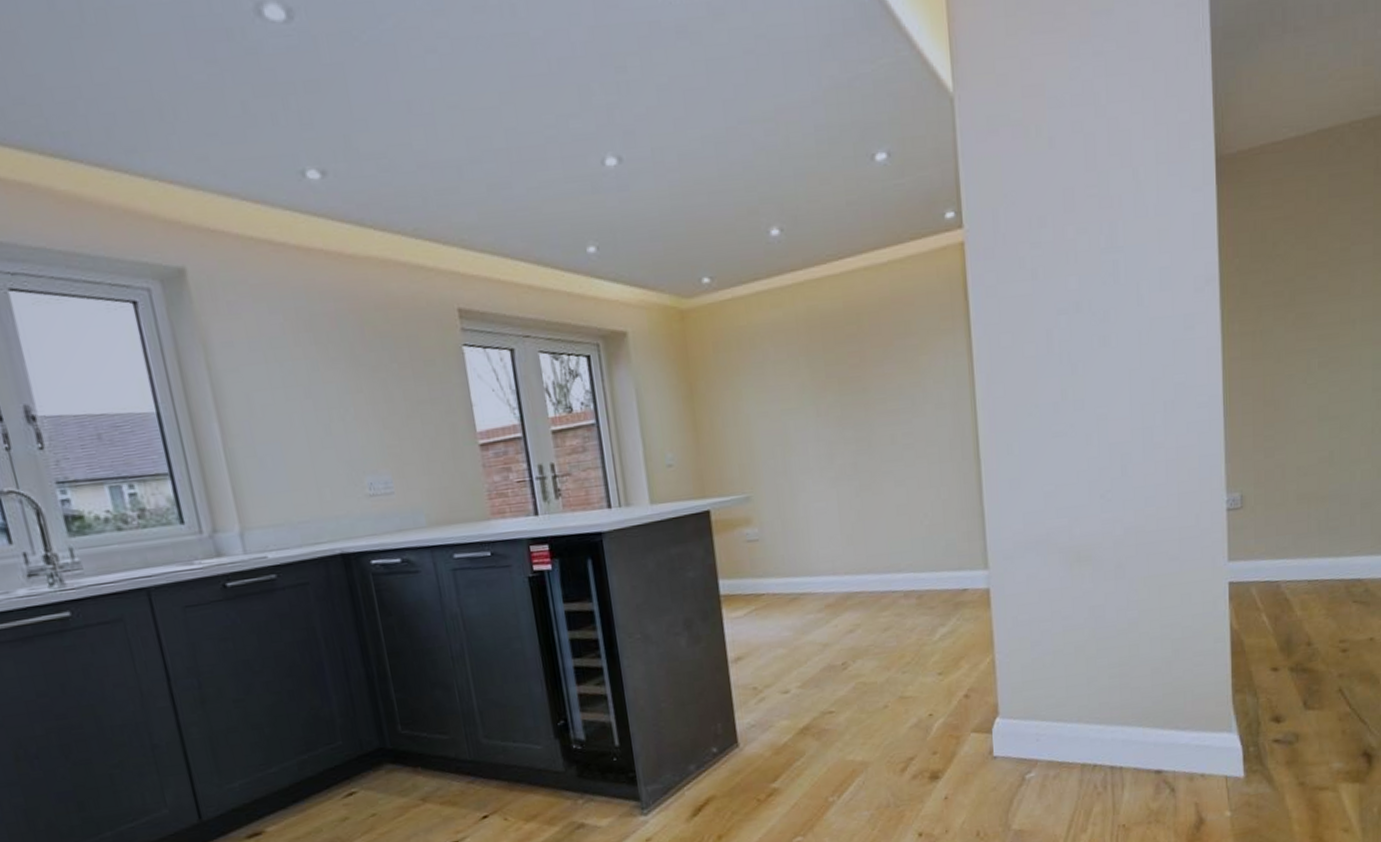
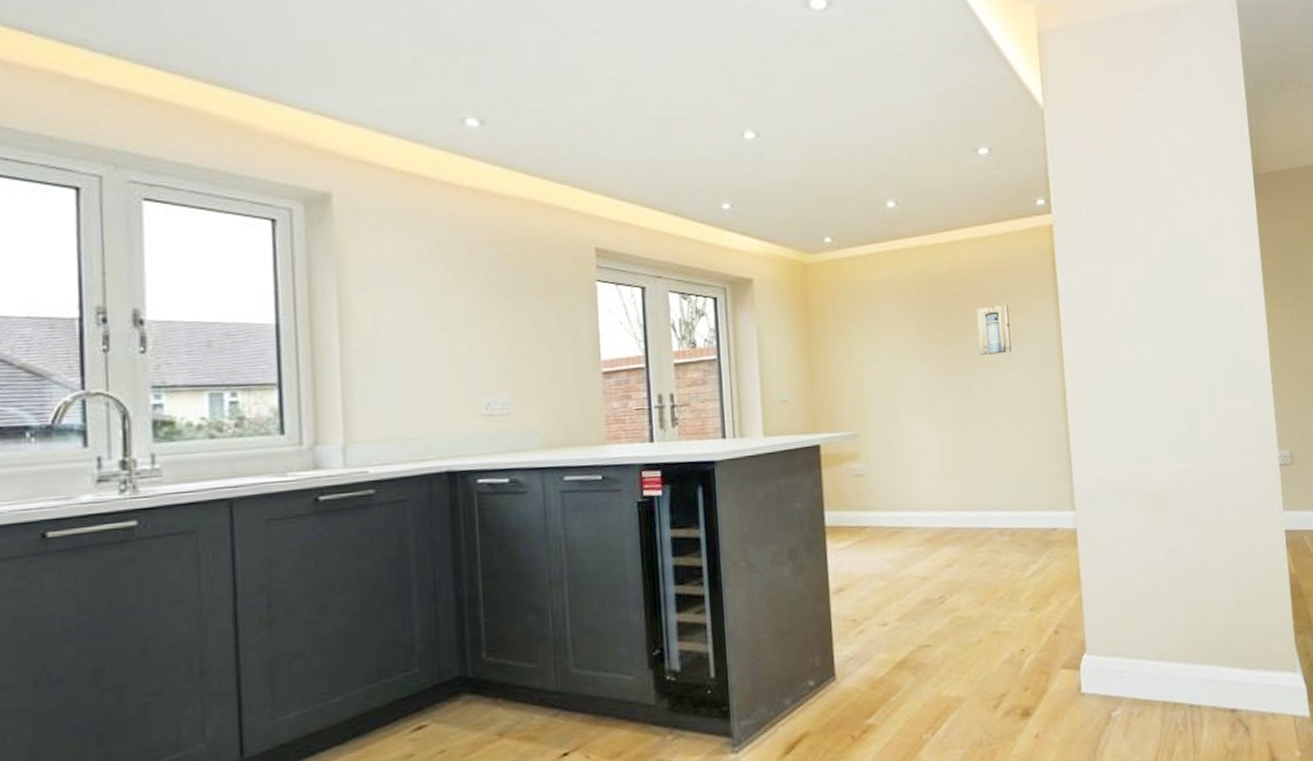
wall art: none [875,341,918,404] -> present [976,304,1012,356]

